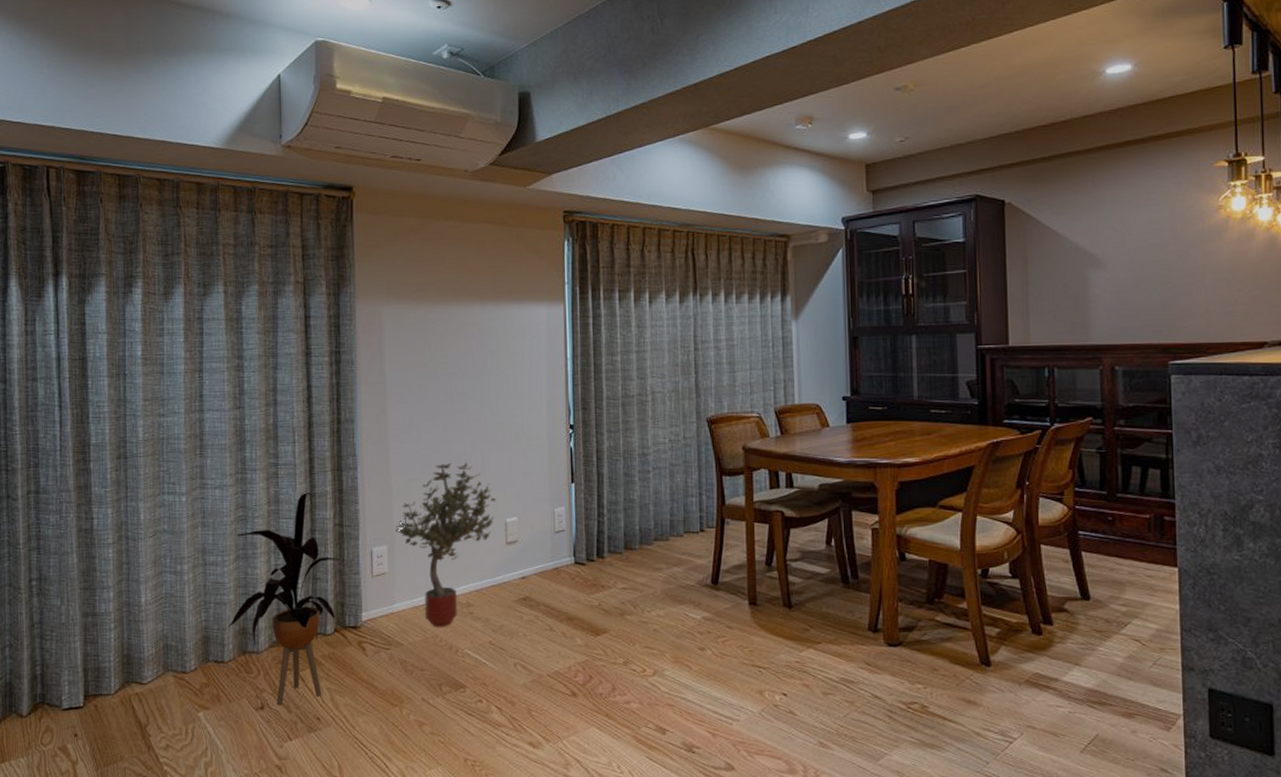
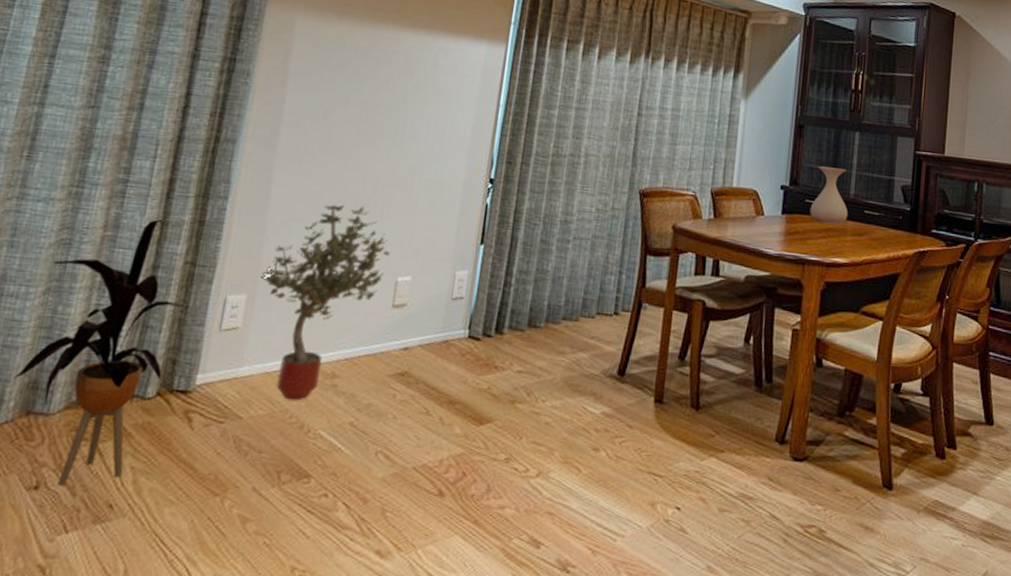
vase: none [874,373,914,428] -> present [810,166,849,226]

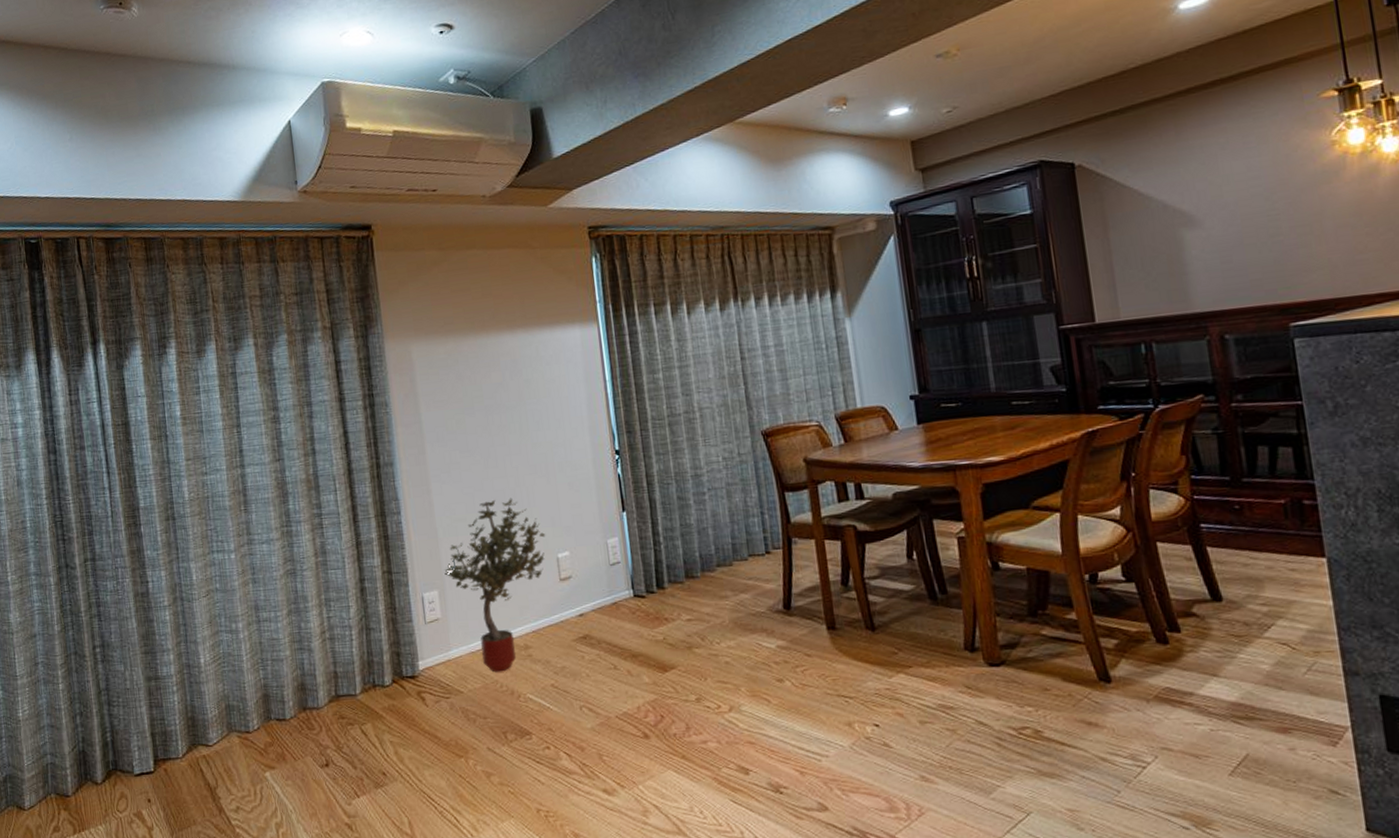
house plant: present [13,219,181,485] -> none [286,541,392,761]
vase: present [810,166,849,226] -> none [946,363,994,425]

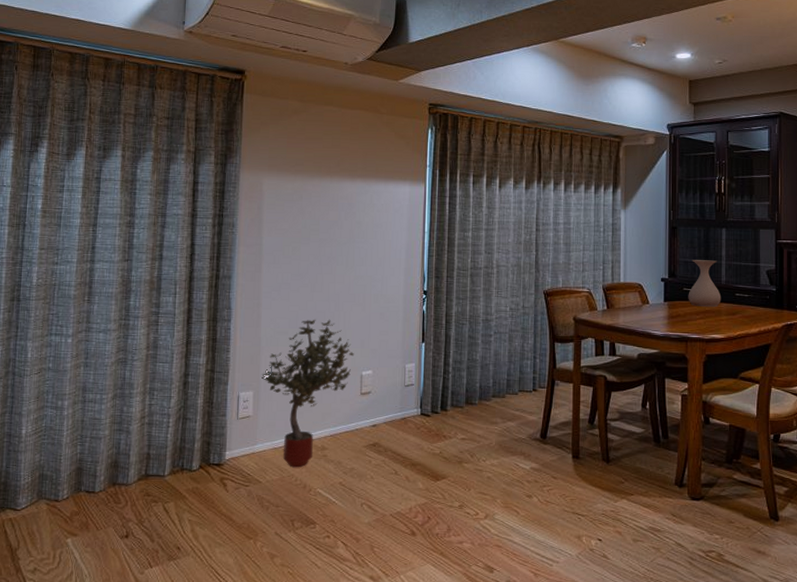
vase: none [946,363,994,425] -> present [688,260,722,308]

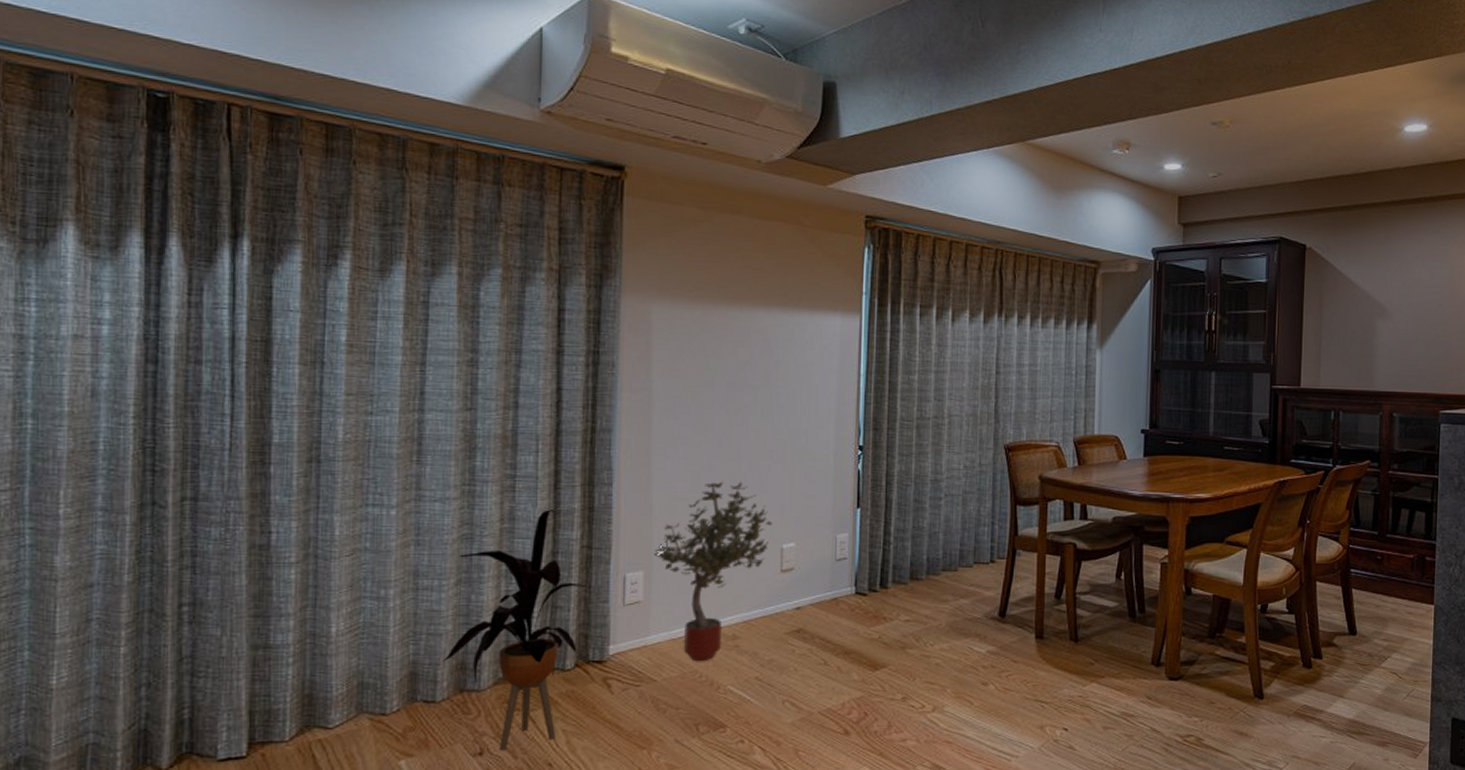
house plant: none [101,340,208,534] -> present [442,509,584,750]
vase: present [688,260,722,308] -> none [1171,408,1209,463]

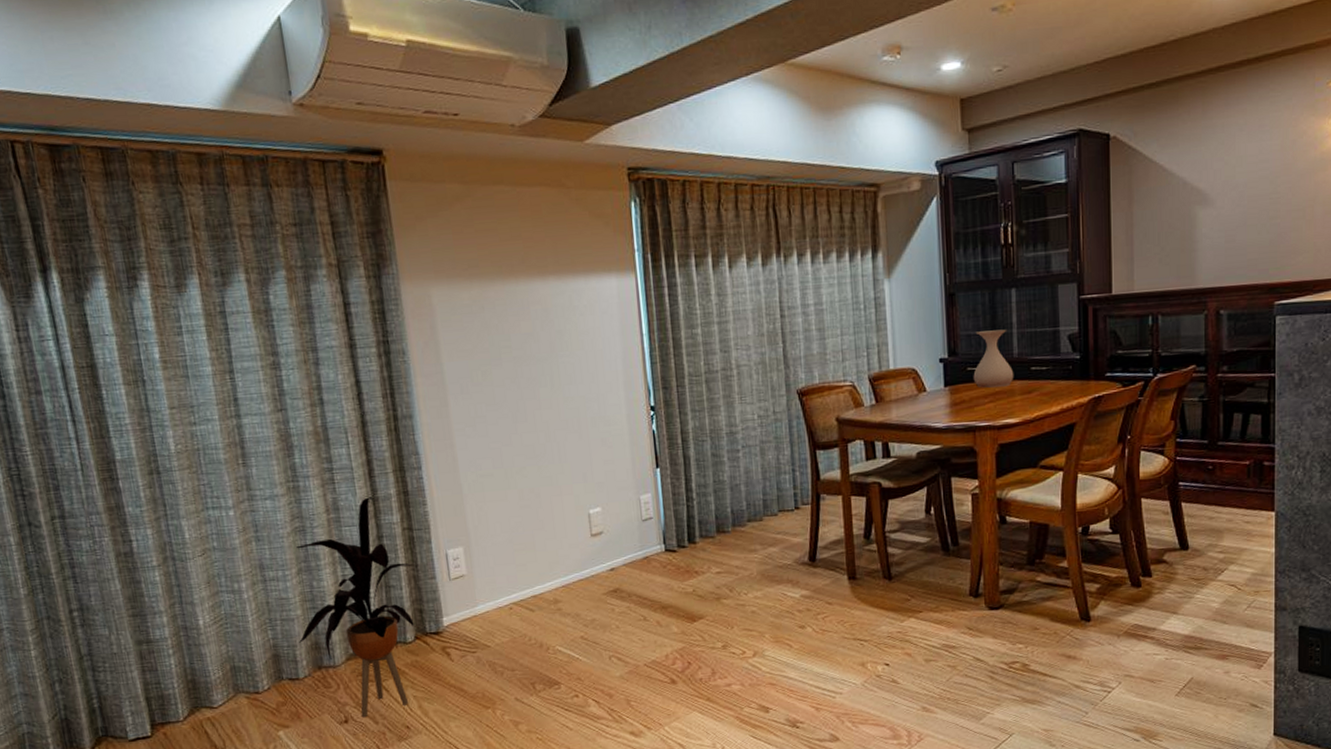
potted tree: present [654,481,773,660] -> none [470,453,577,626]
vase: none [1171,408,1209,463] -> present [973,329,1014,389]

